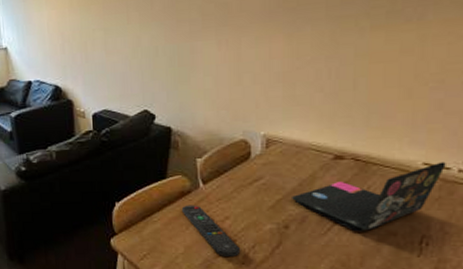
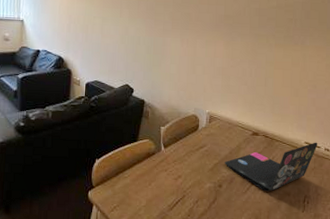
remote control: present [181,205,241,258] -> none [146,164,188,211]

